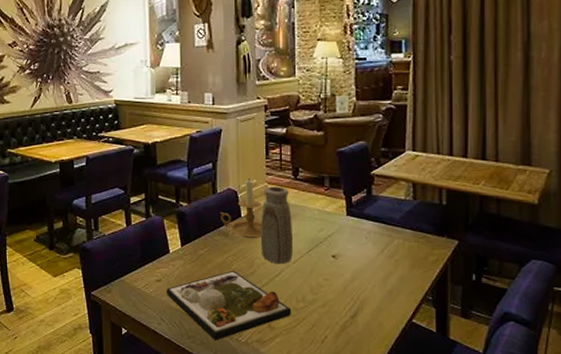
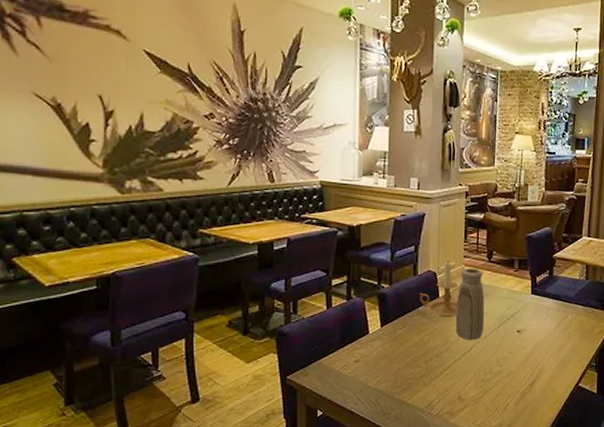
dinner plate: present [166,270,292,340] -> none [364,348,480,415]

